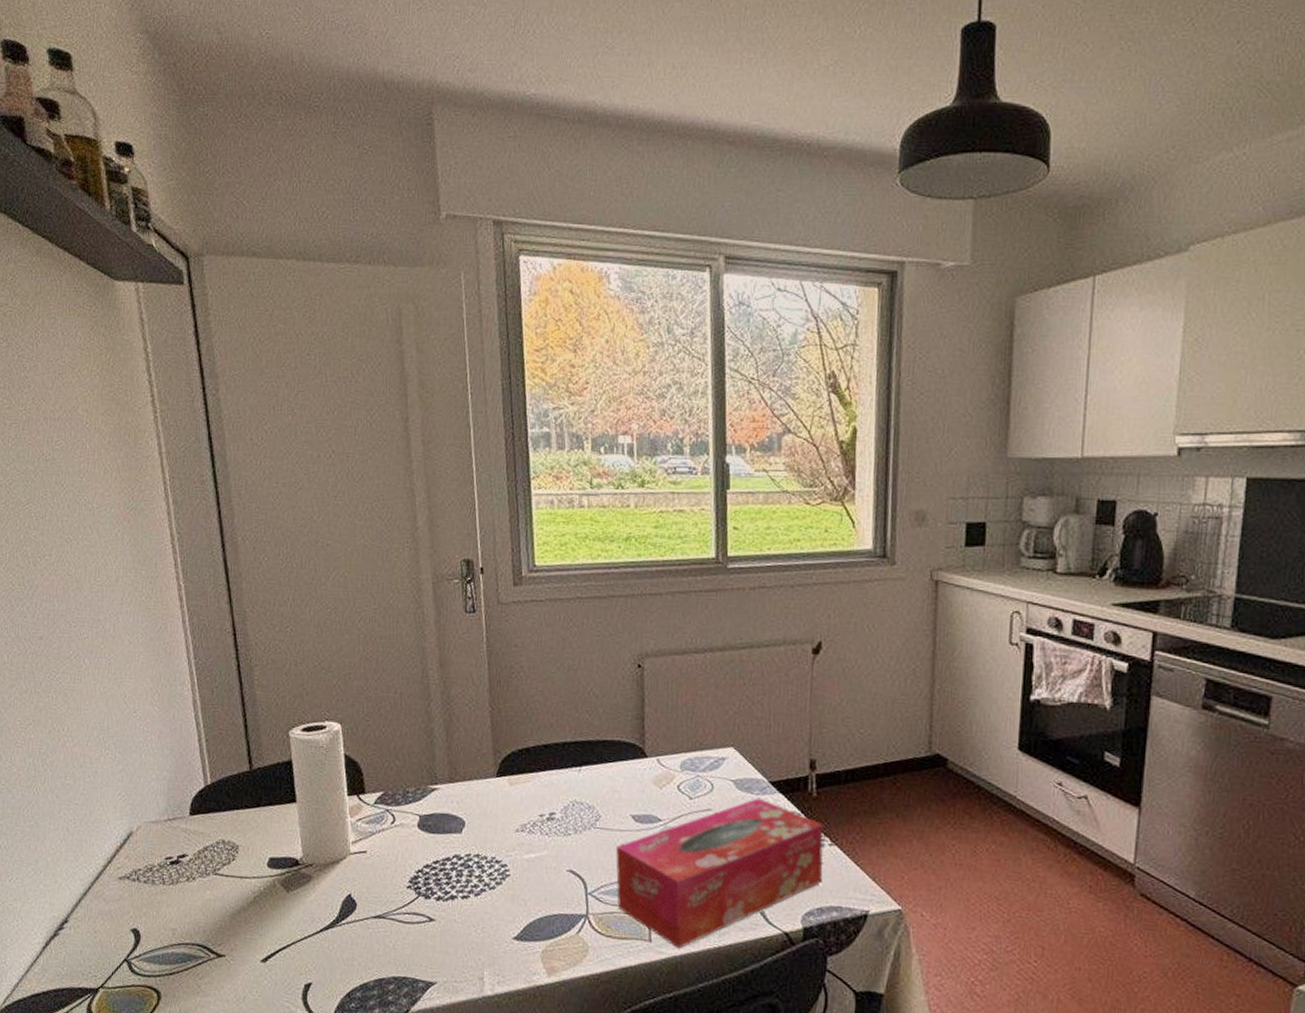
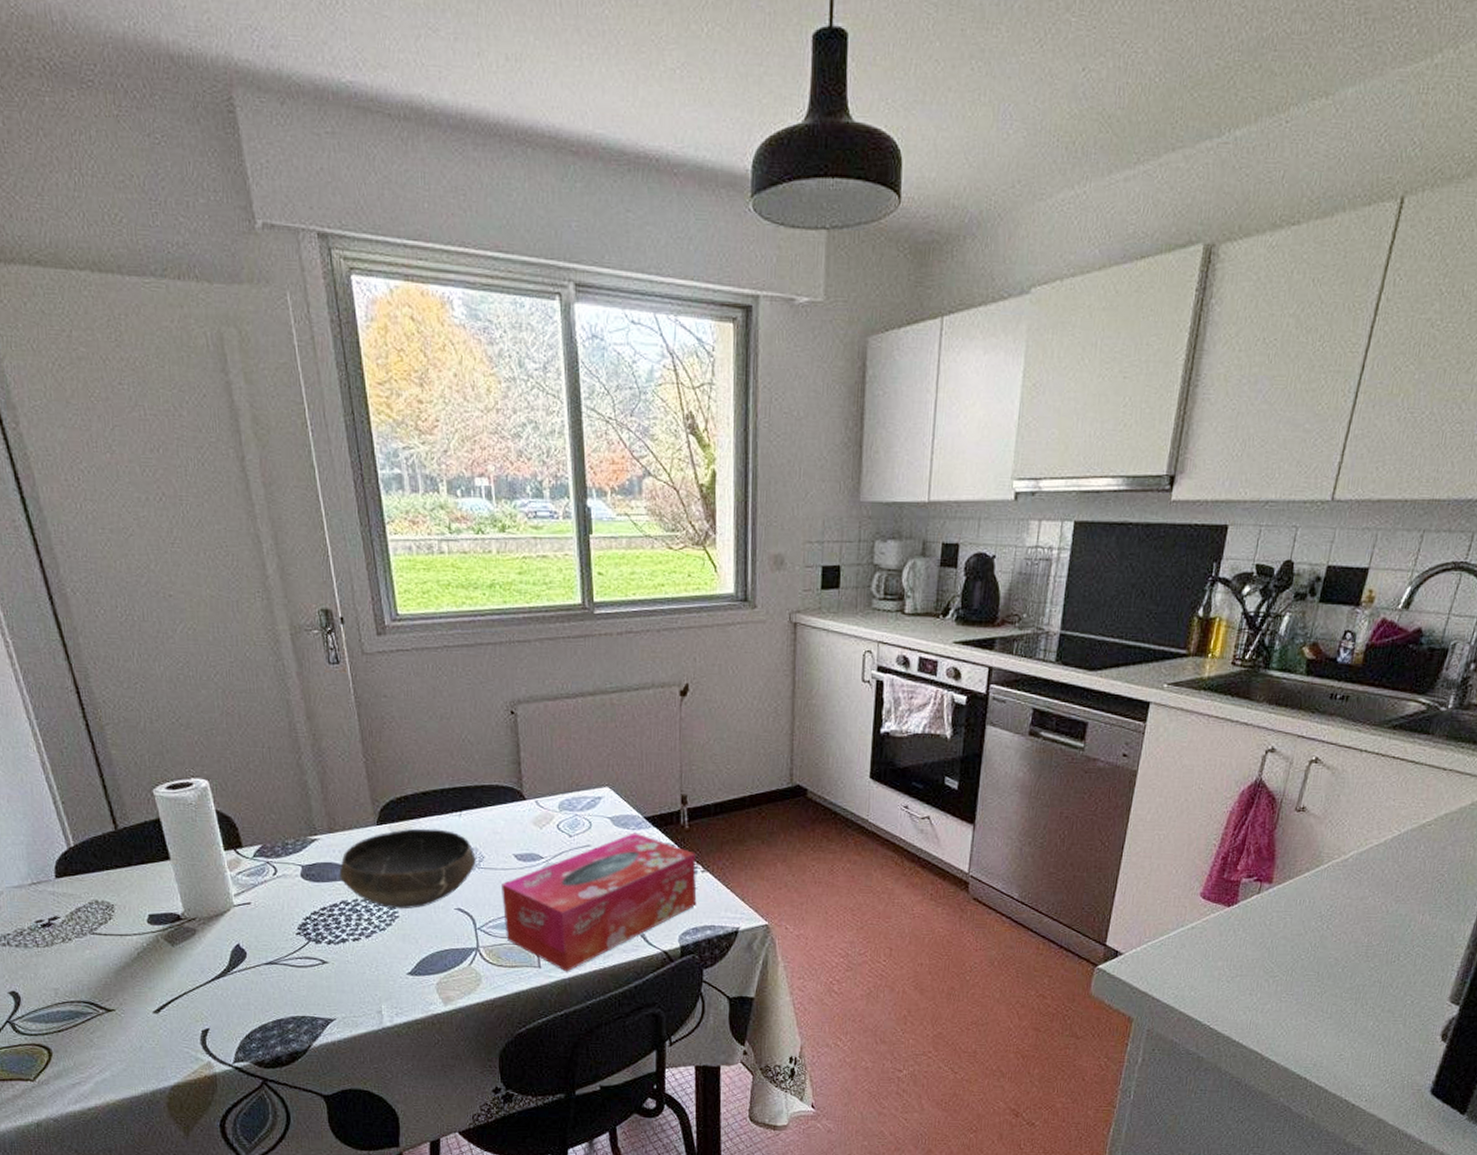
bowl: none [454,782,592,868] -> present [339,828,476,909]

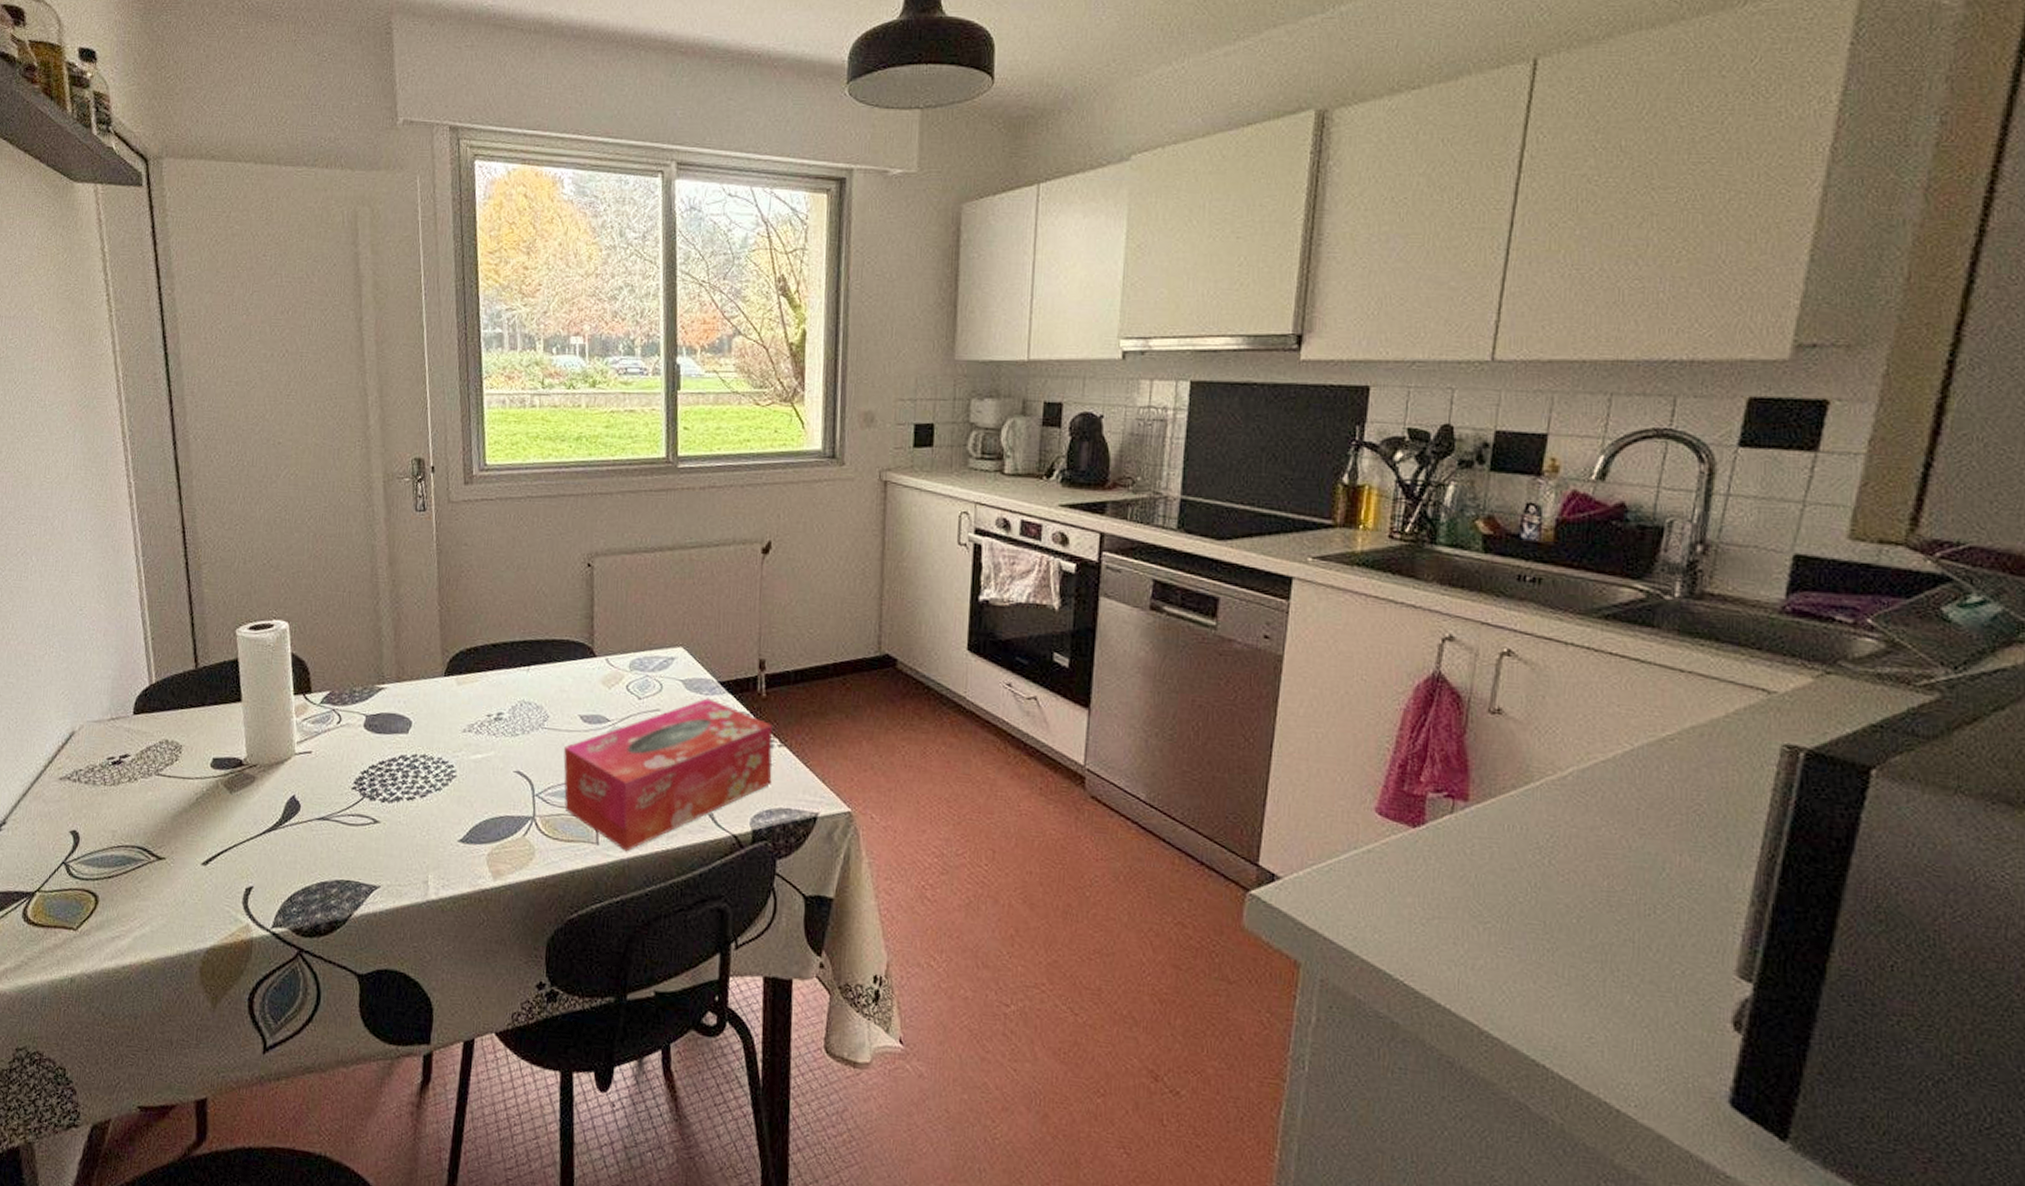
bowl: present [339,828,476,909] -> none [401,681,540,769]

